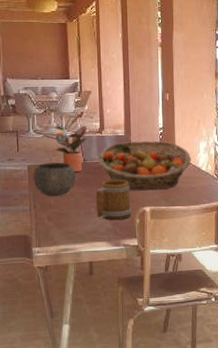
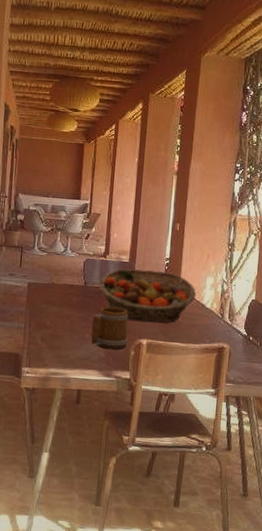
bowl: present [33,162,76,196] -> none [31,281,75,317]
potted plant: present [42,112,87,173] -> none [48,234,92,295]

